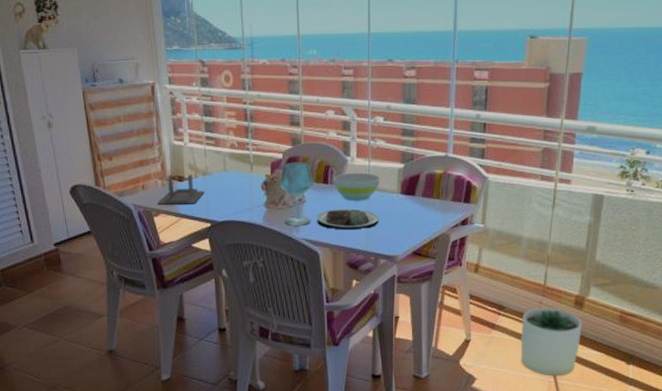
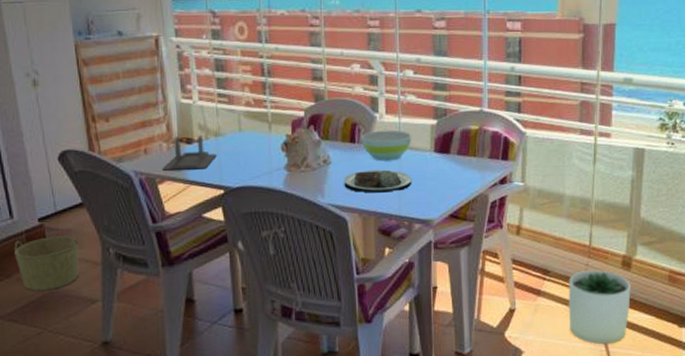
basket: none [35,259,88,305] -> present [14,236,79,291]
wine glass: present [279,162,313,226] -> none [301,120,339,190]

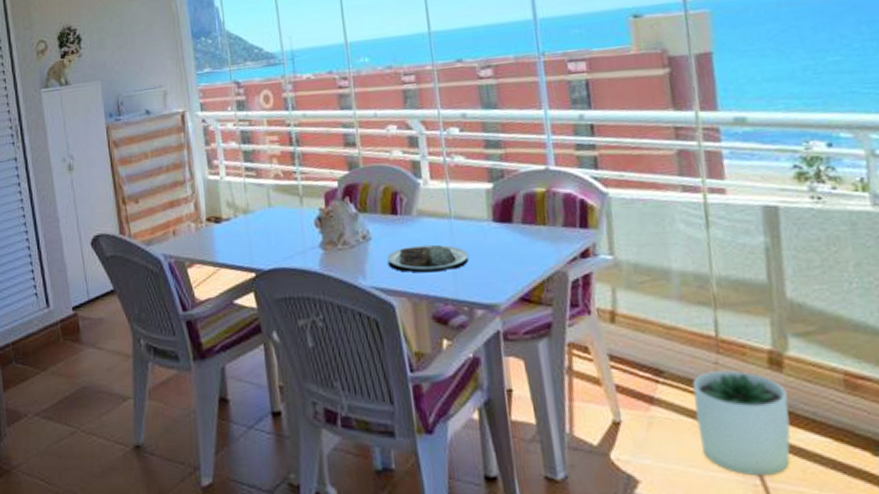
basket: present [14,236,79,291] -> none [50,326,111,386]
napkin holder: present [162,136,217,171] -> none [191,214,246,253]
bowl: present [360,130,412,160] -> none [402,197,465,234]

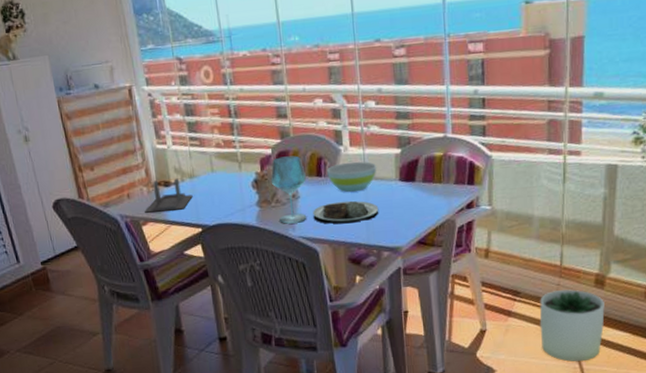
napkin holder: none [191,214,246,253] -> present [145,178,193,213]
wine glass: none [336,189,380,271] -> present [270,155,307,224]
bowl: none [402,197,465,234] -> present [326,161,377,192]

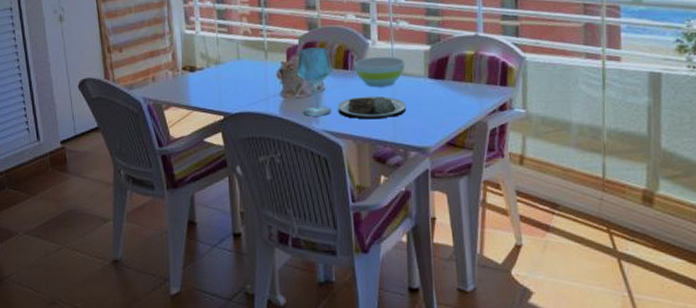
napkin holder: present [145,178,193,213] -> none [168,64,217,97]
planter: present [539,289,605,362] -> none [581,205,655,290]

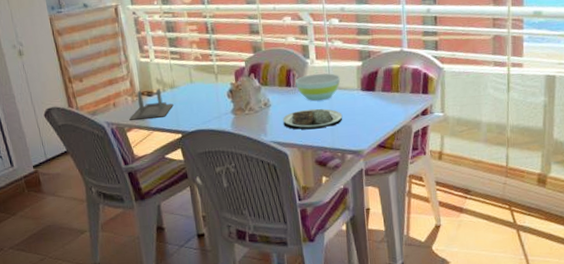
napkin holder: none [168,64,217,97] -> present [129,89,173,120]
wine glass: present [296,47,332,116] -> none [244,68,278,130]

